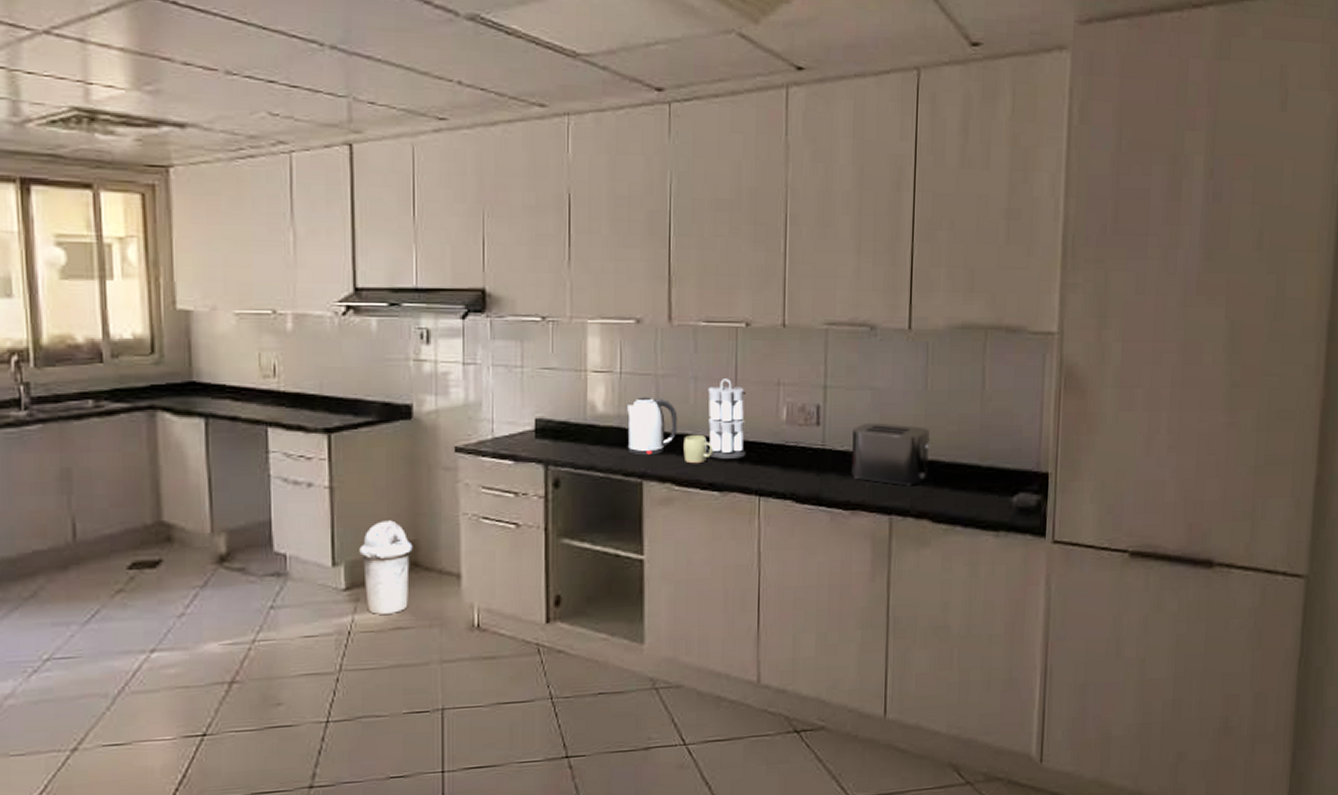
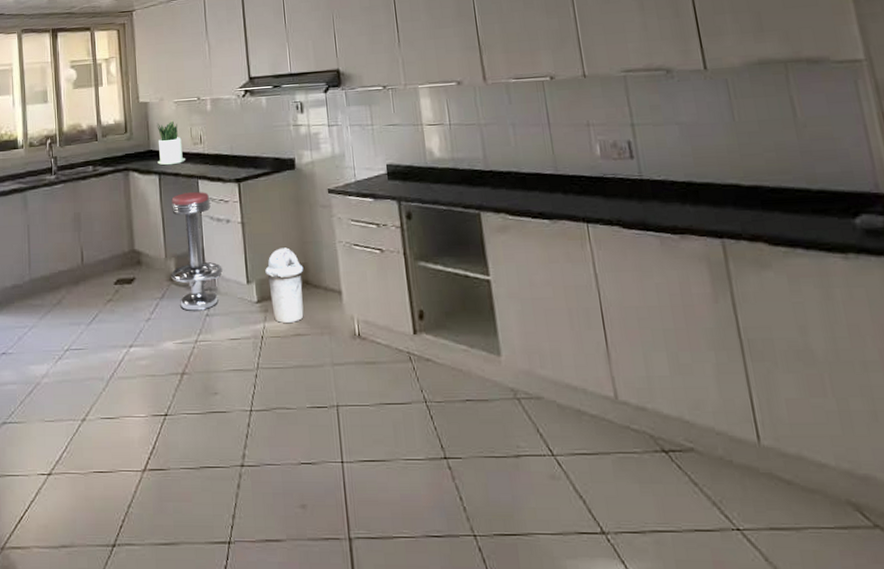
planter: none [204,340,250,405] -> present [156,120,186,166]
bar stool: none [219,444,297,603] -> present [171,192,222,311]
kettle: present [627,397,678,456] -> none [459,142,504,191]
mug: present [683,436,713,464] -> none [510,172,538,197]
spice rack: present [706,379,746,459] -> none [525,123,569,191]
toaster: present [851,422,931,486] -> none [666,153,754,211]

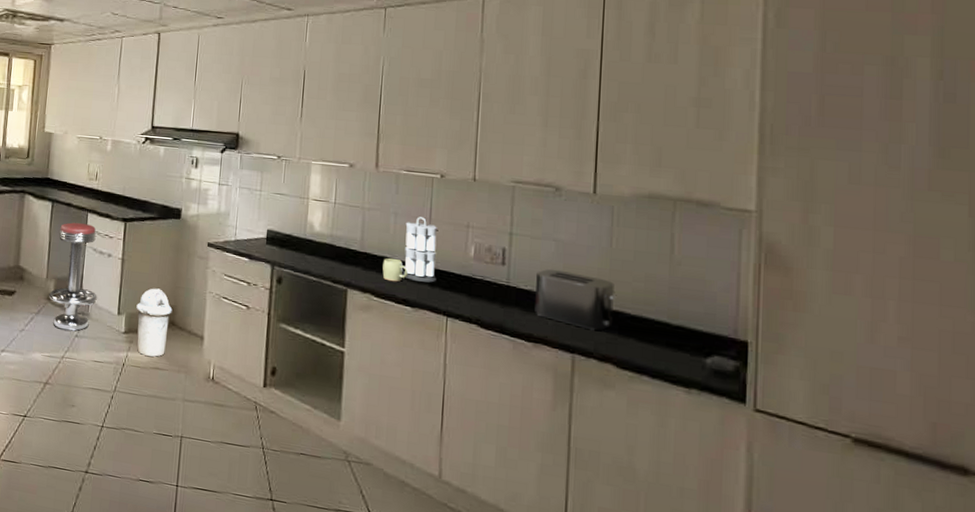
planter: present [156,120,186,166] -> none [53,154,80,196]
mug: none [510,172,538,197] -> present [382,258,408,282]
spice rack: none [525,123,569,191] -> present [402,217,437,283]
toaster: none [666,153,754,211] -> present [535,269,615,331]

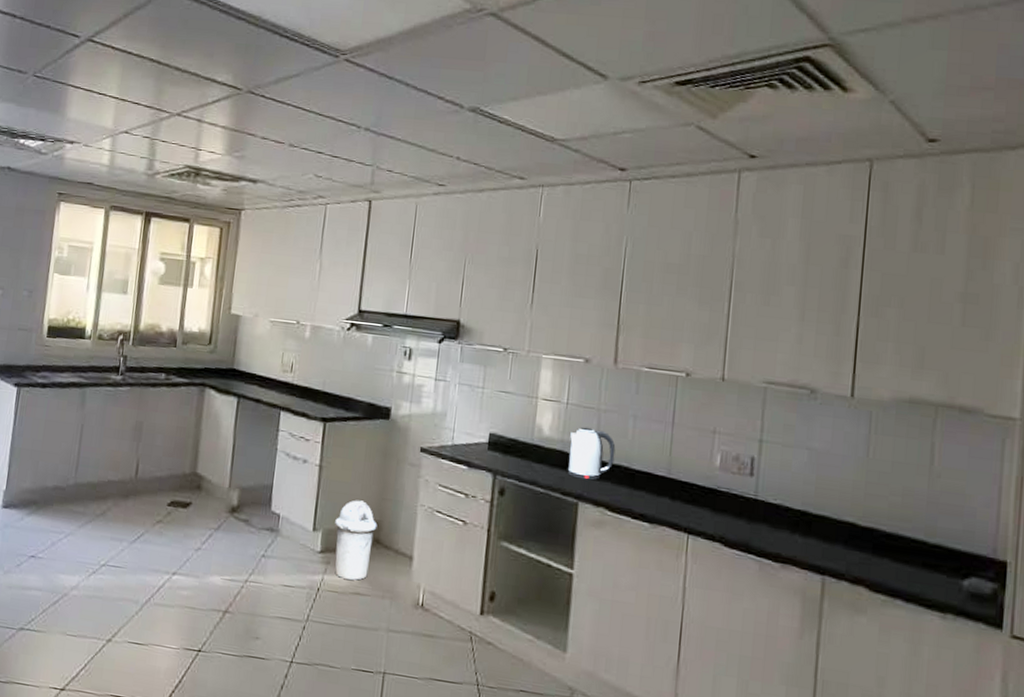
bar stool: present [49,222,97,332] -> none [231,422,290,551]
kettle: none [337,223,379,270] -> present [568,426,616,481]
mug: present [382,258,408,282] -> none [618,467,646,495]
spice rack: present [402,217,437,283] -> none [640,420,680,496]
toaster: present [535,269,615,331] -> none [784,481,871,550]

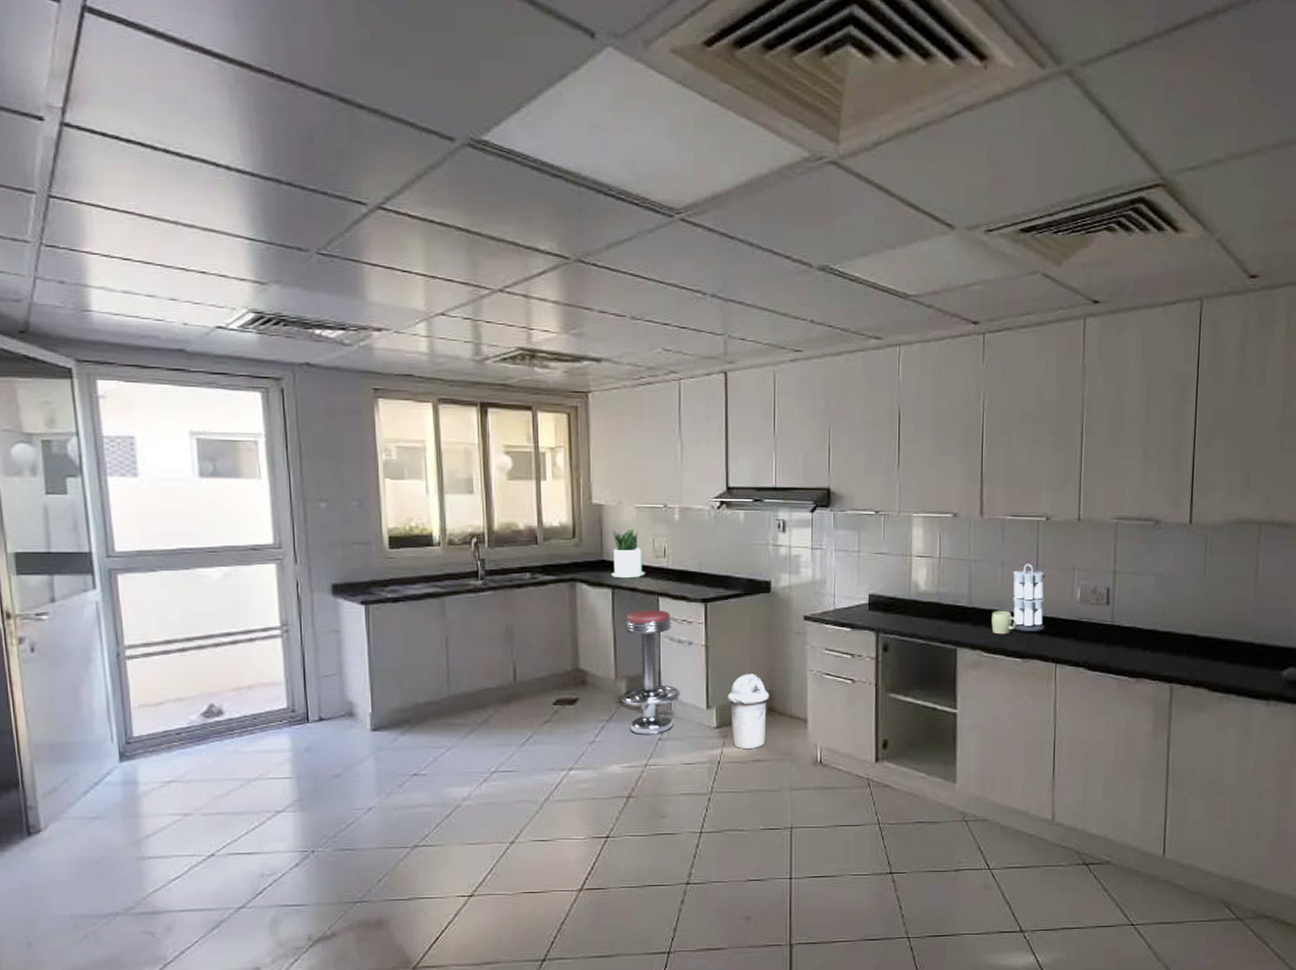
bar stool: none [231,422,290,551] -> present [621,610,680,734]
planter: none [239,340,272,390] -> present [611,528,646,579]
kettle: present [568,426,616,481] -> none [944,578,987,627]
mug: none [618,467,646,495] -> present [991,611,1016,635]
spice rack: none [640,420,680,496] -> present [1011,564,1045,631]

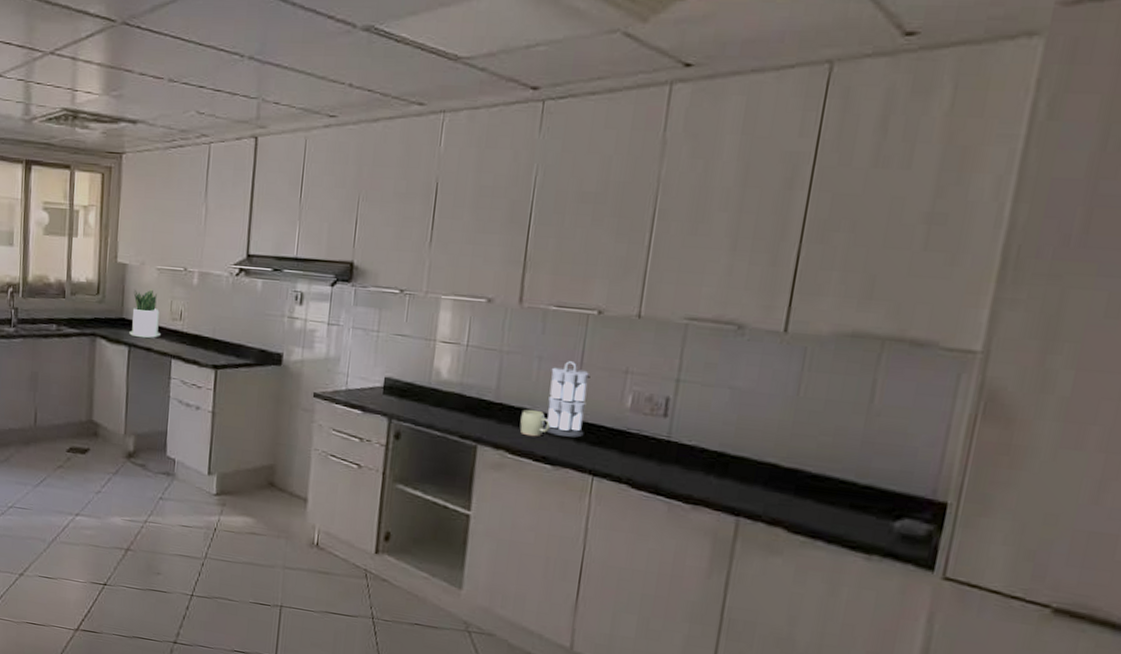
bar stool: present [621,610,680,734] -> none [128,370,184,493]
trash can: present [728,674,770,750] -> none [229,445,272,521]

